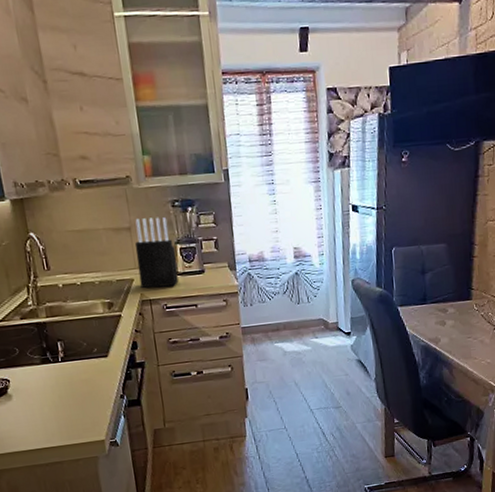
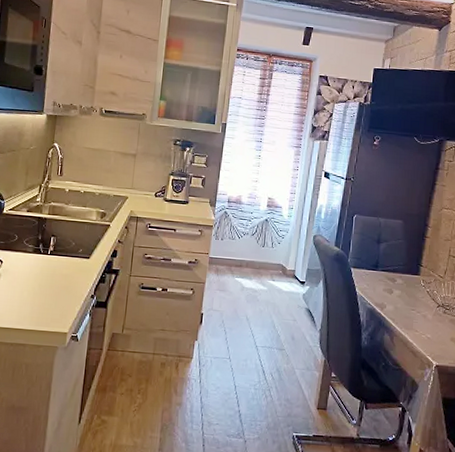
knife block: present [134,217,179,288] -> none [132,149,169,210]

